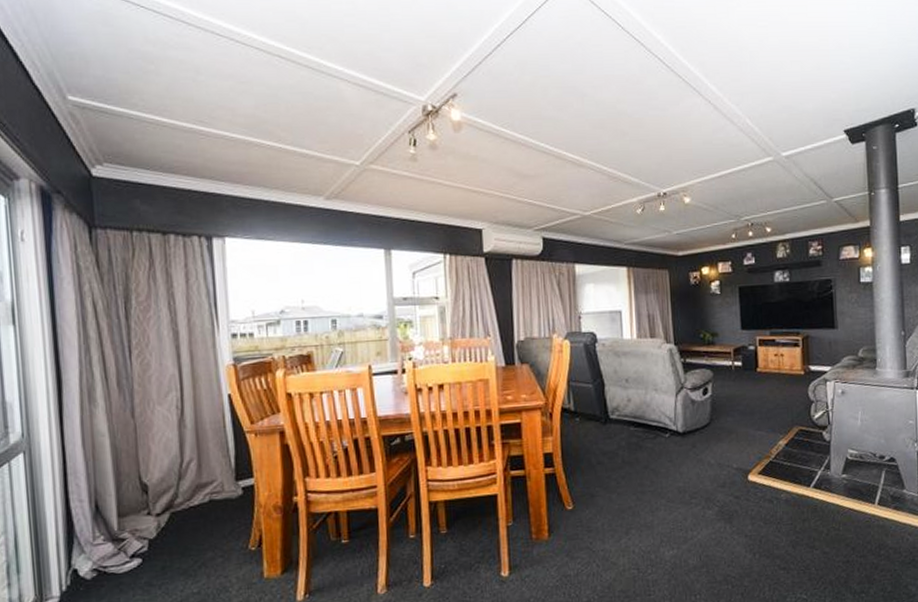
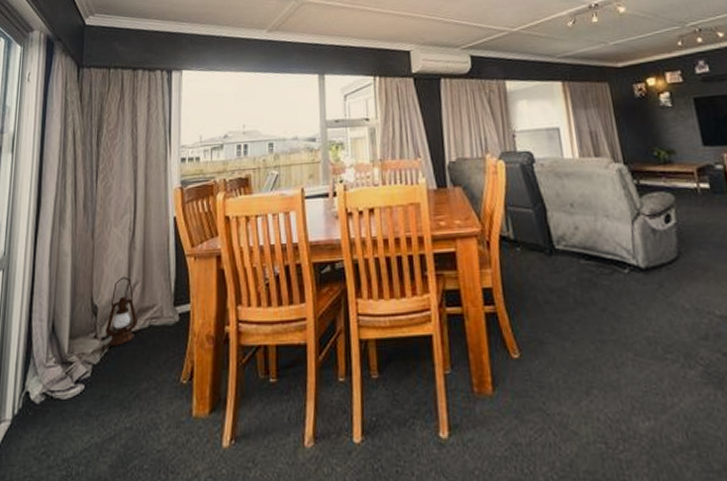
lantern: none [159,454,196,521] -> present [105,276,137,346]

